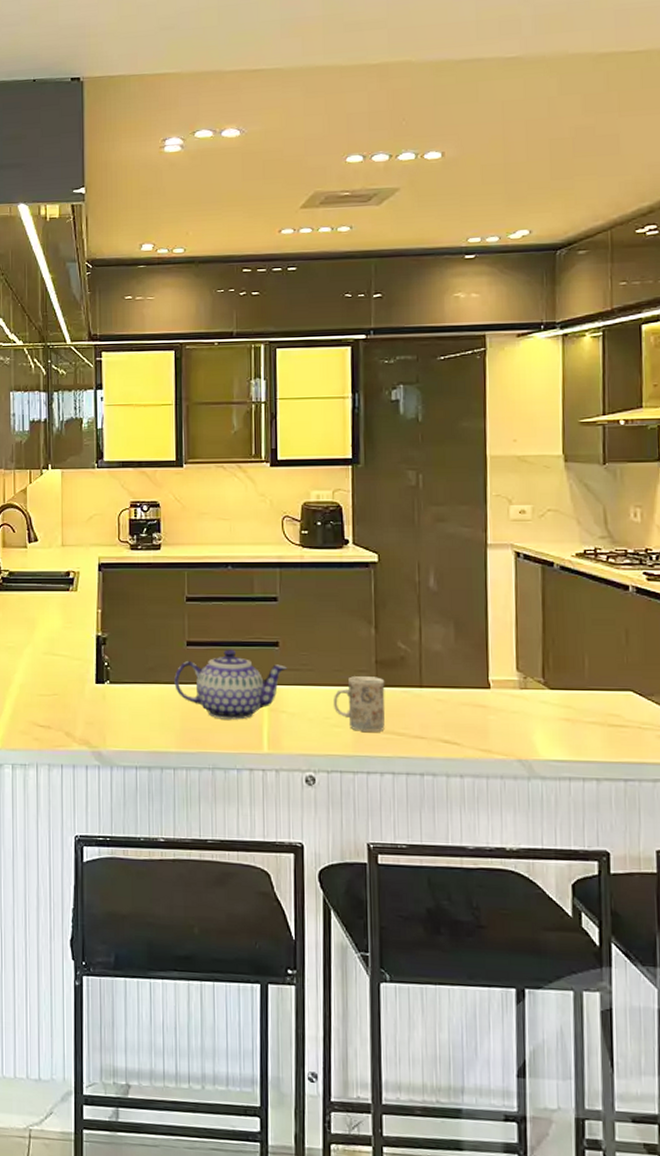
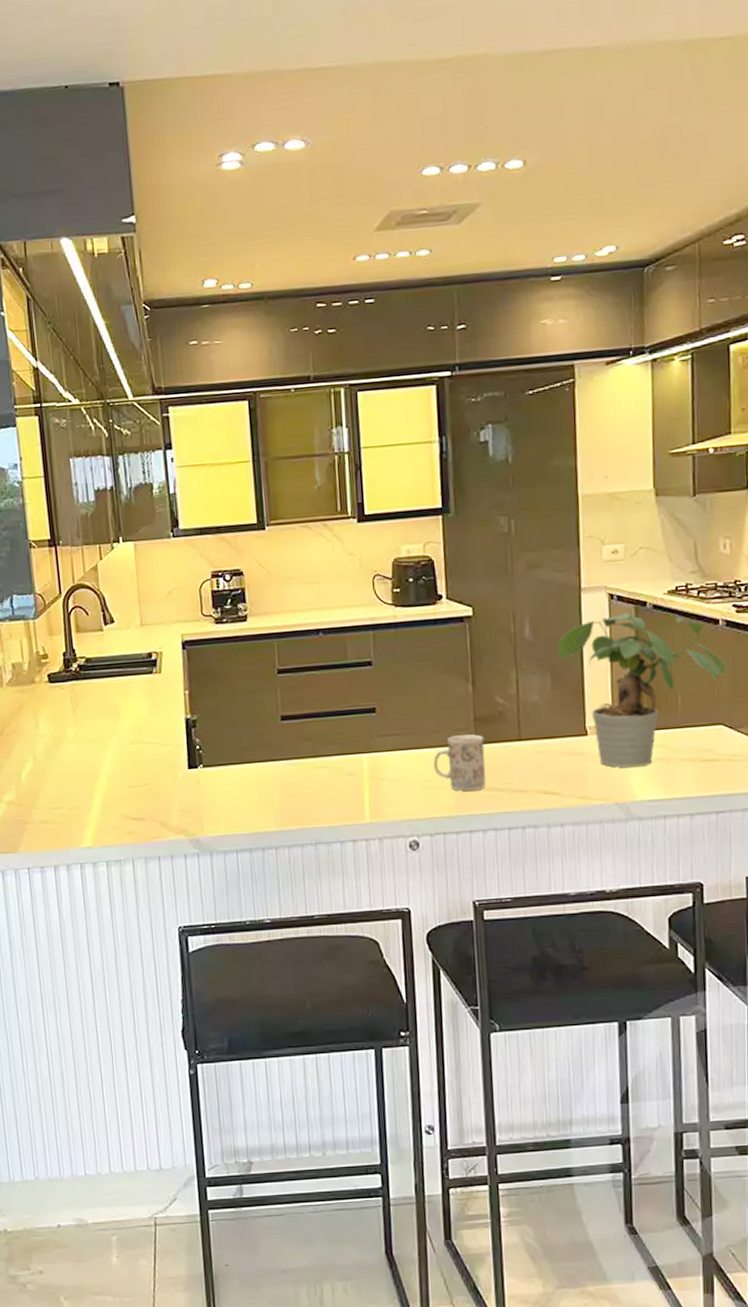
teapot: present [174,649,287,720] -> none [270,719,385,793]
potted plant: none [461,572,637,726] -> present [557,613,727,768]

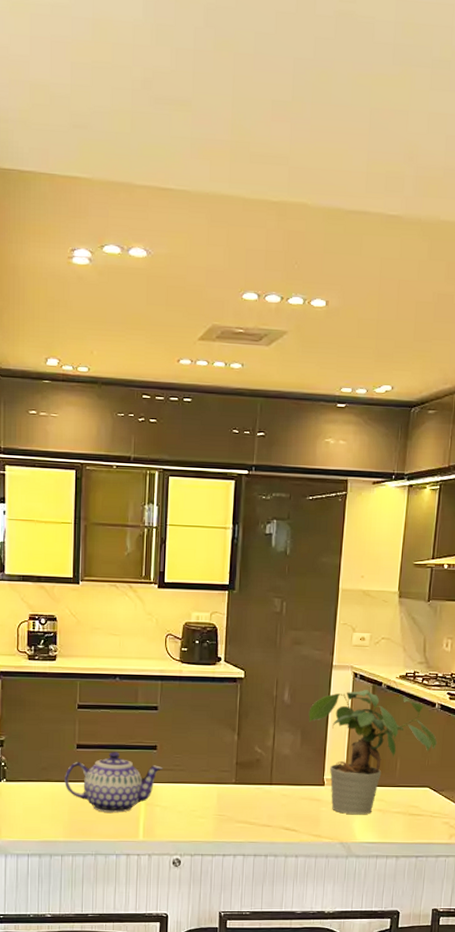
teapot: none [270,719,385,793] -> present [64,751,162,813]
mug: present [433,734,486,791] -> none [199,775,242,822]

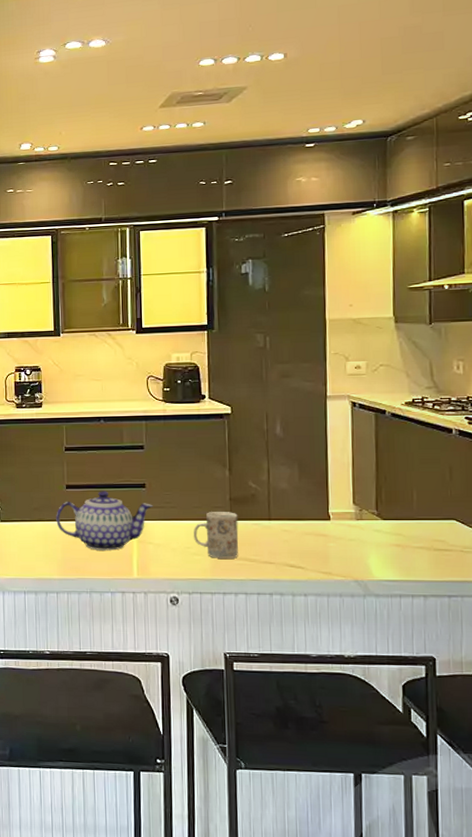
mug: none [199,775,242,822] -> present [193,512,239,559]
potted plant: present [308,690,438,815] -> none [304,419,460,551]

